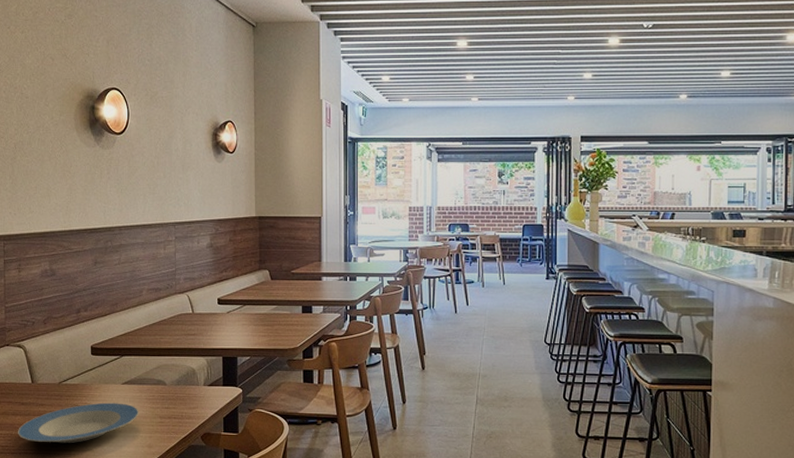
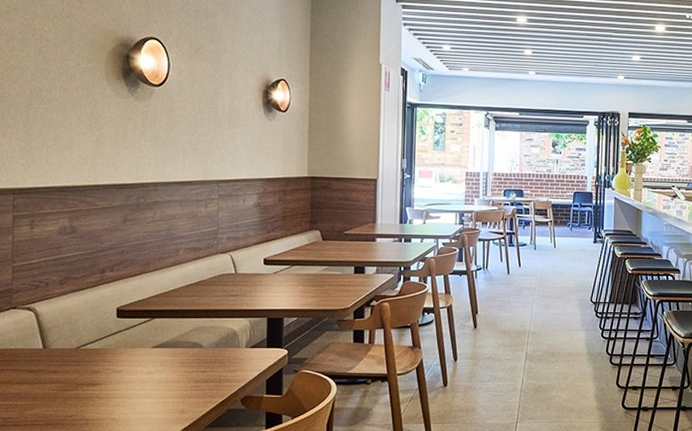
plate: present [17,402,139,444] -> none [23,367,171,413]

